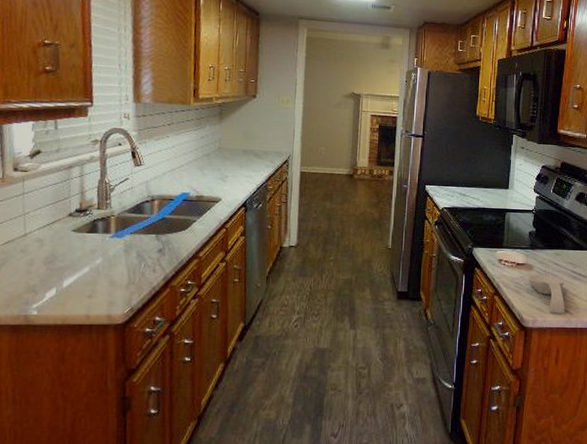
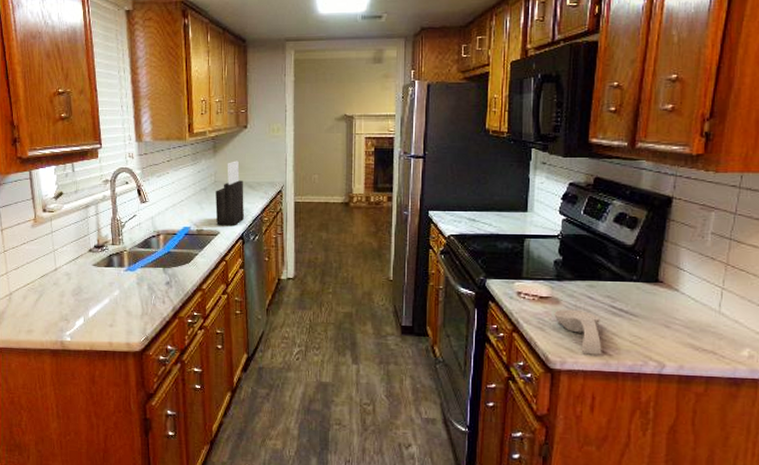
knife block: none [218,128,250,194] -> present [215,161,244,226]

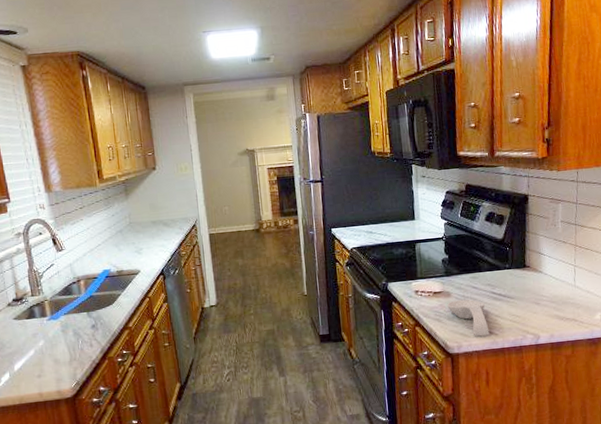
knife block: present [215,161,244,226] -> none [132,201,162,264]

